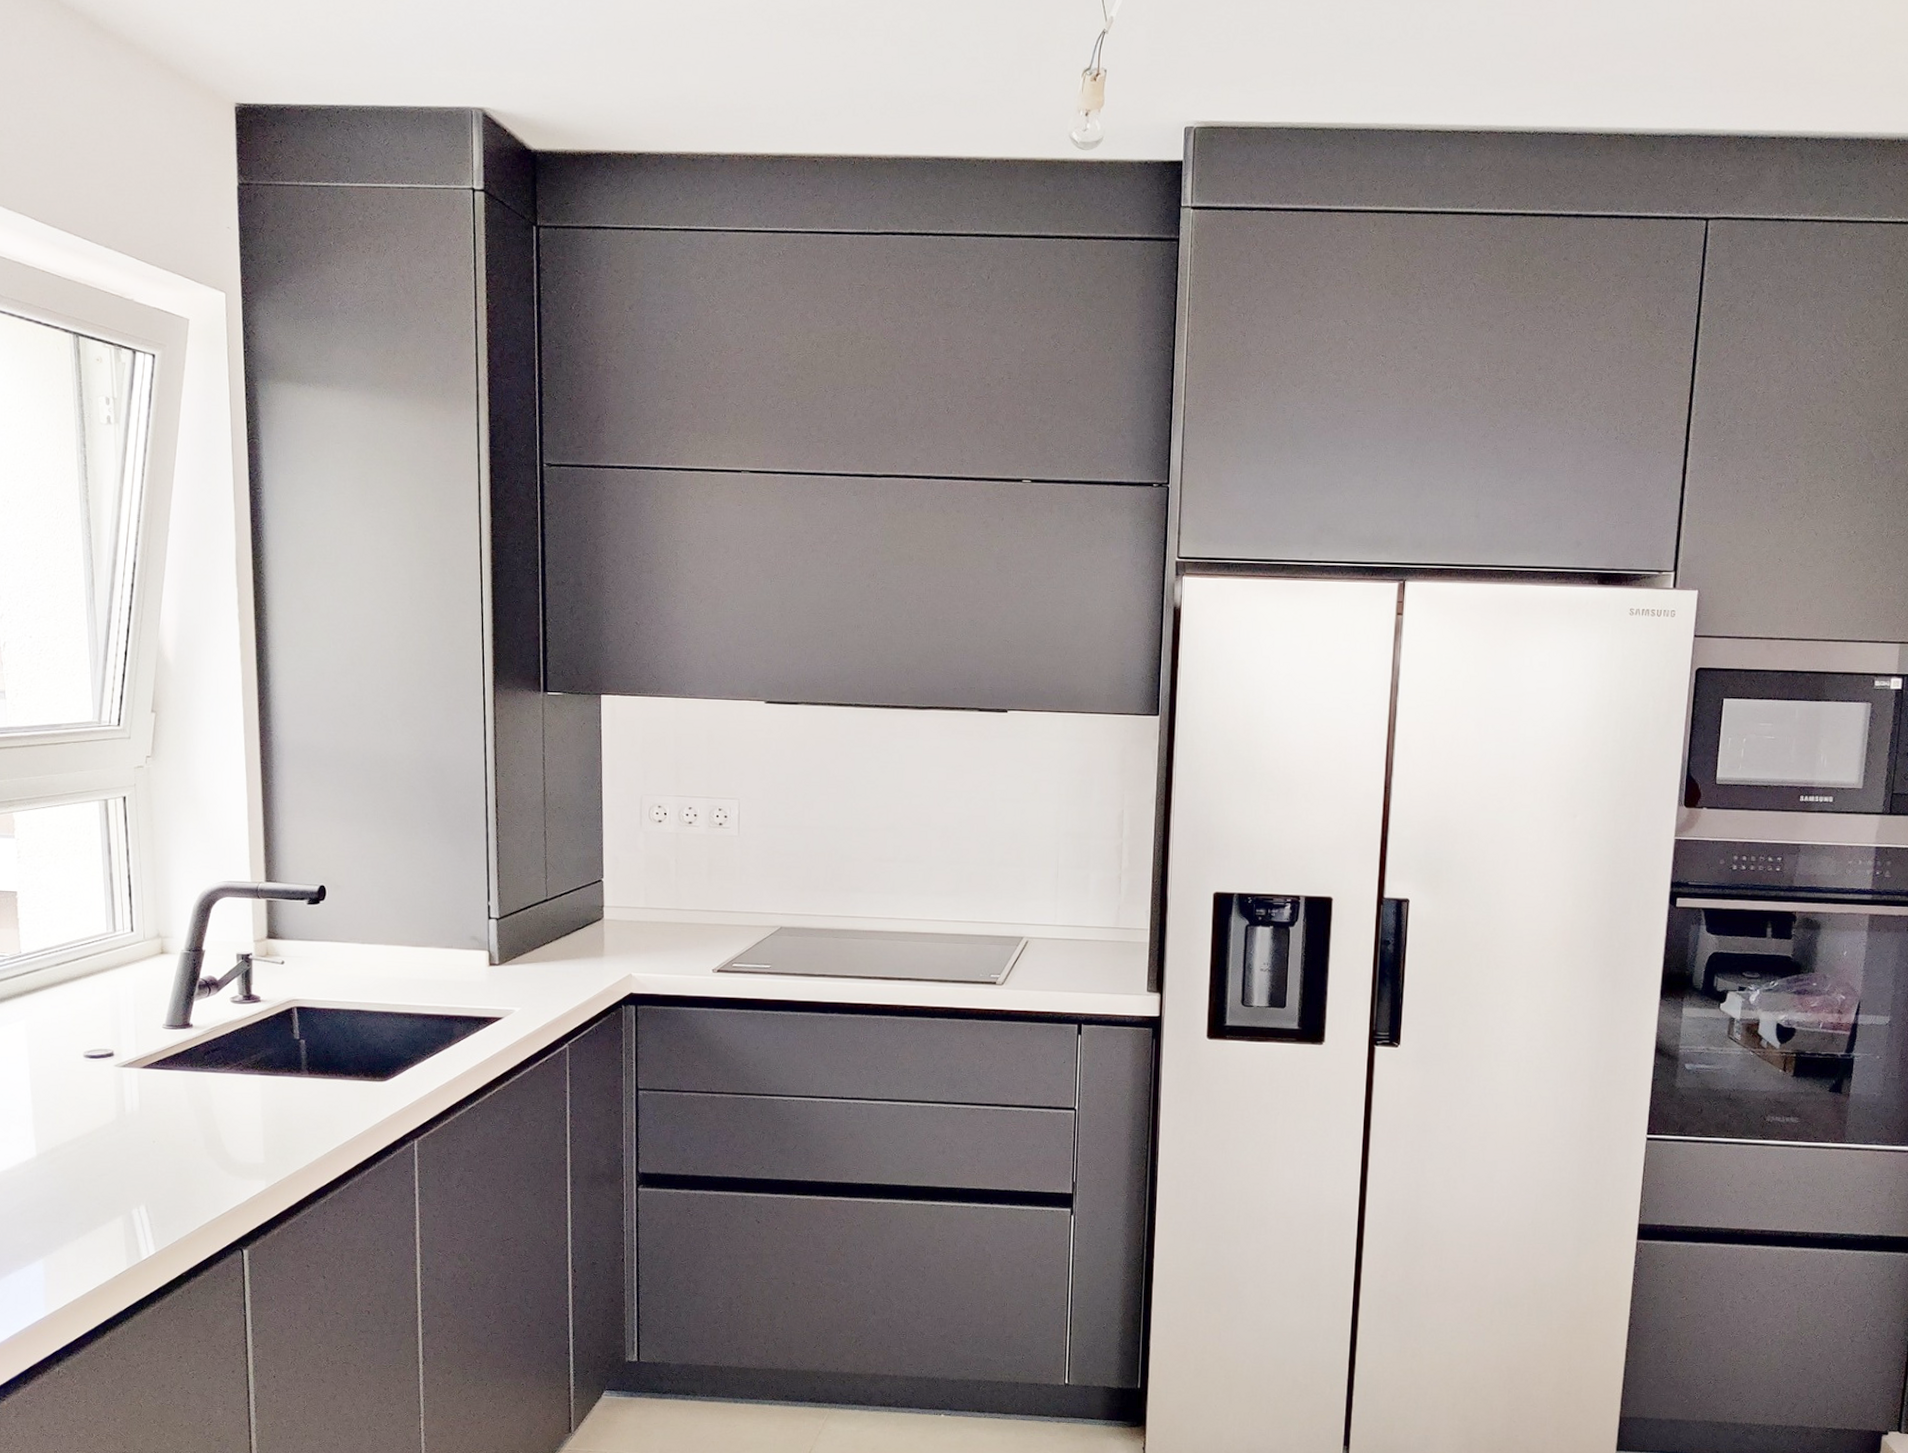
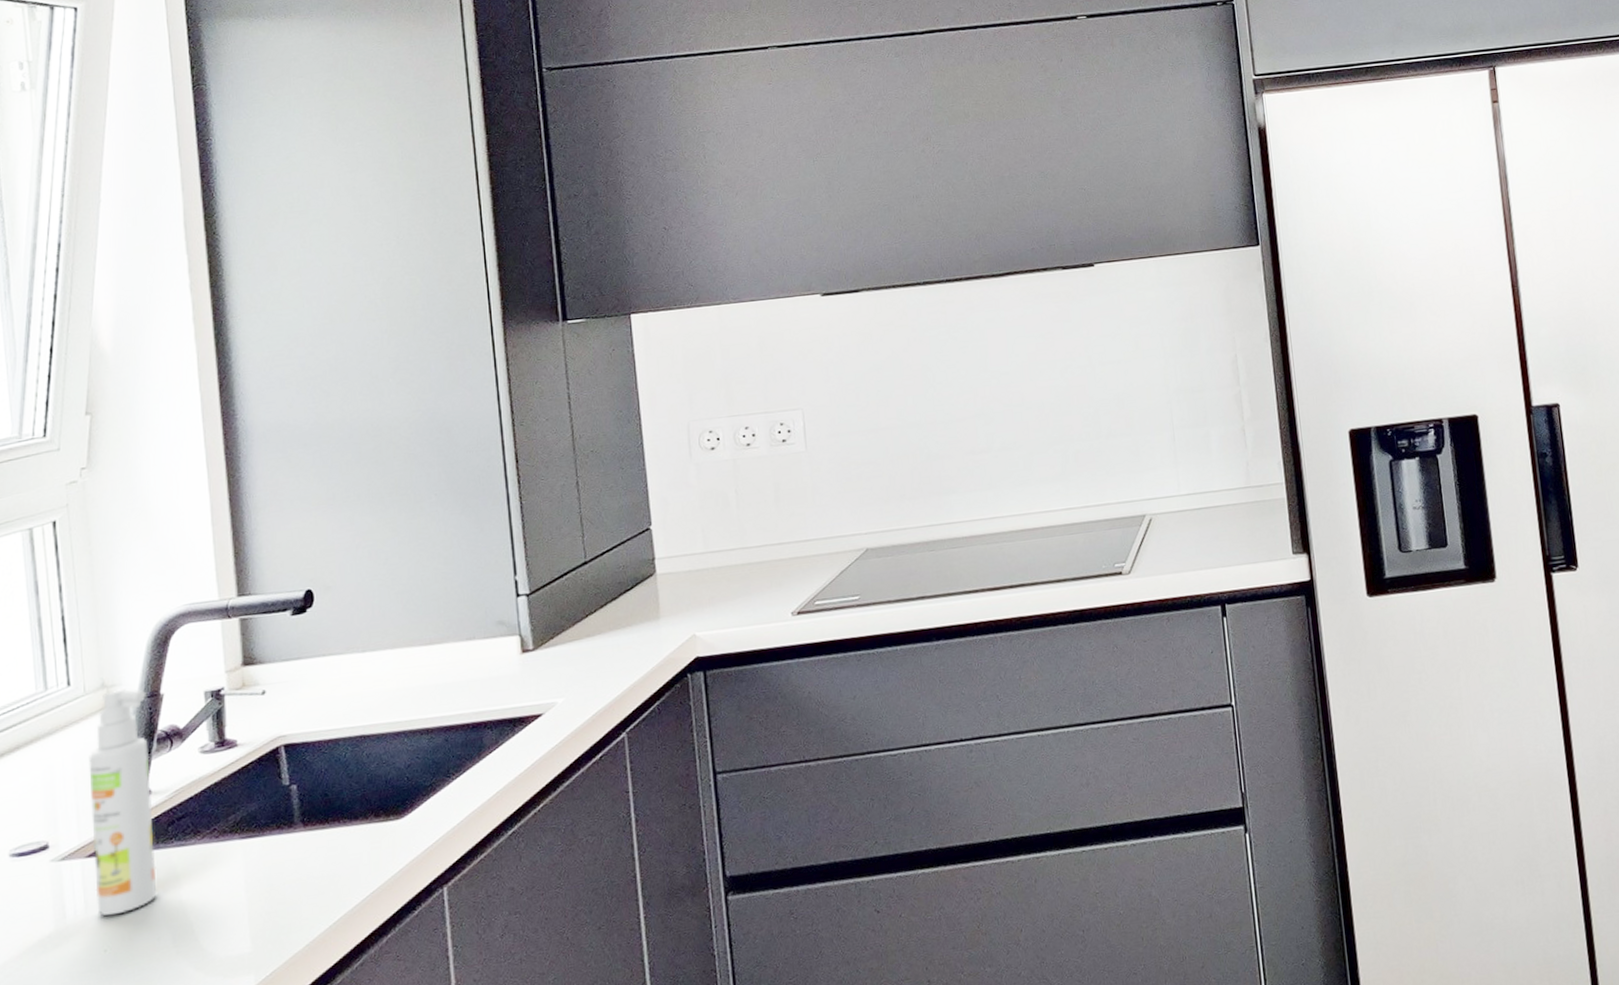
spray bottle: none [146,939,195,1116] -> present [88,687,156,916]

